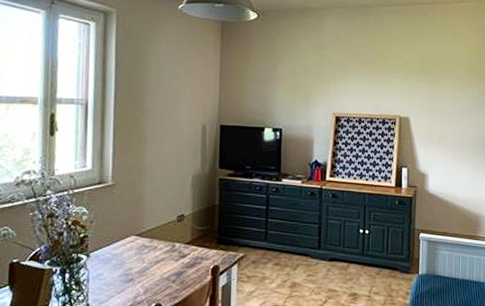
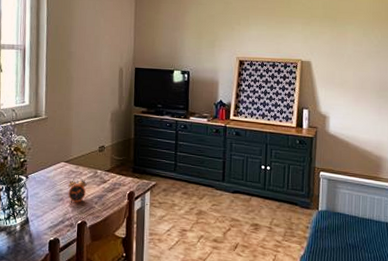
alarm clock: none [139,253,163,285] -> present [68,177,87,204]

